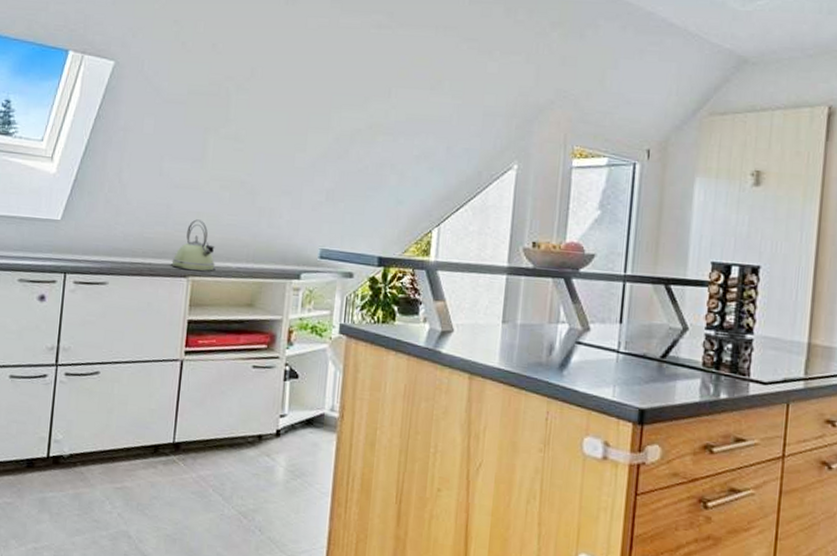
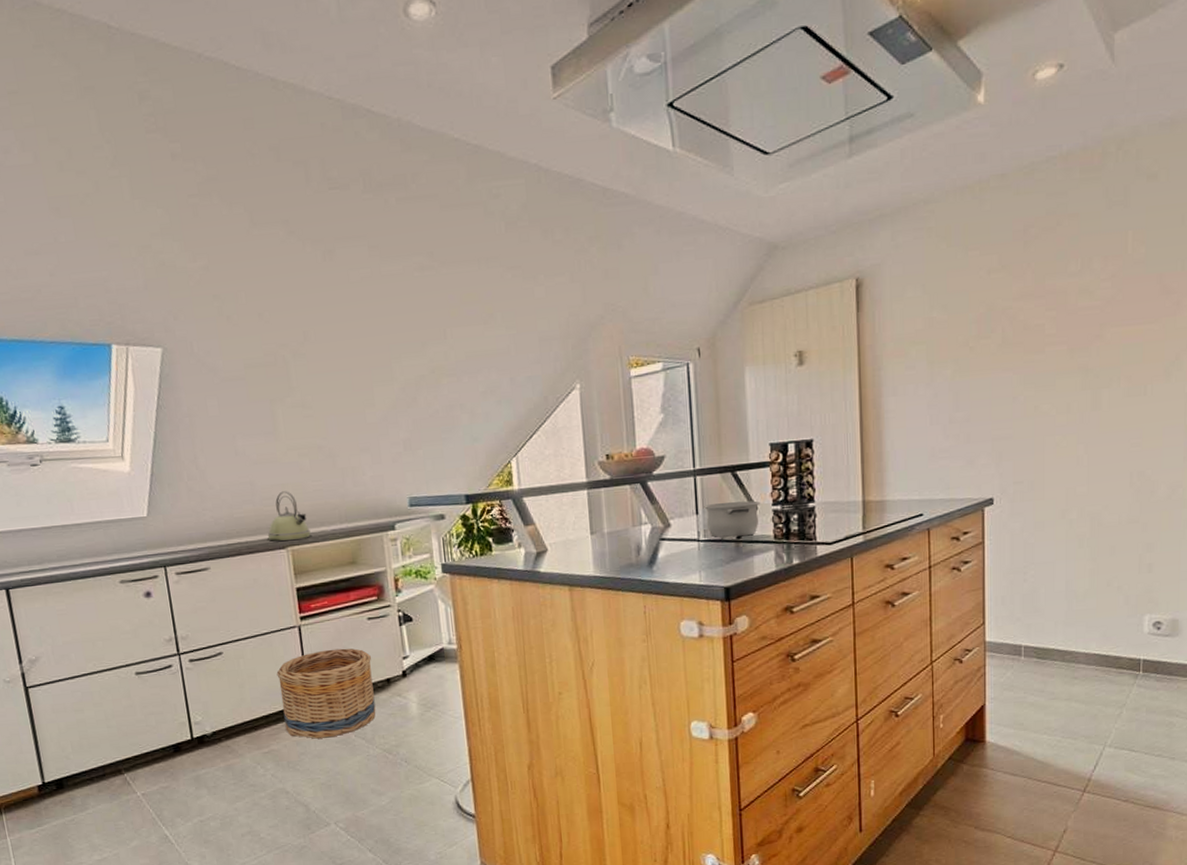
basket: none [143,390,248,487] -> present [276,648,376,739]
cooking pot: none [629,314,692,357] -> present [704,501,760,538]

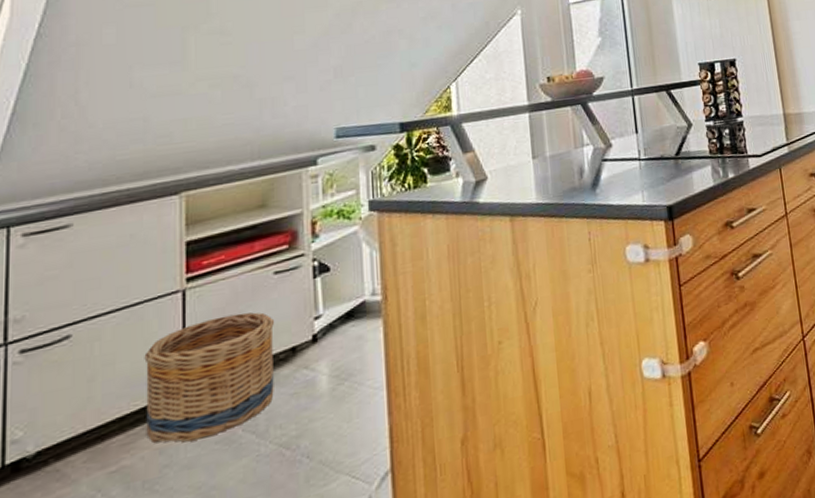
kettle: present [267,491,311,542] -> none [157,126,213,187]
cooking pot: present [704,501,760,538] -> none [643,117,694,156]

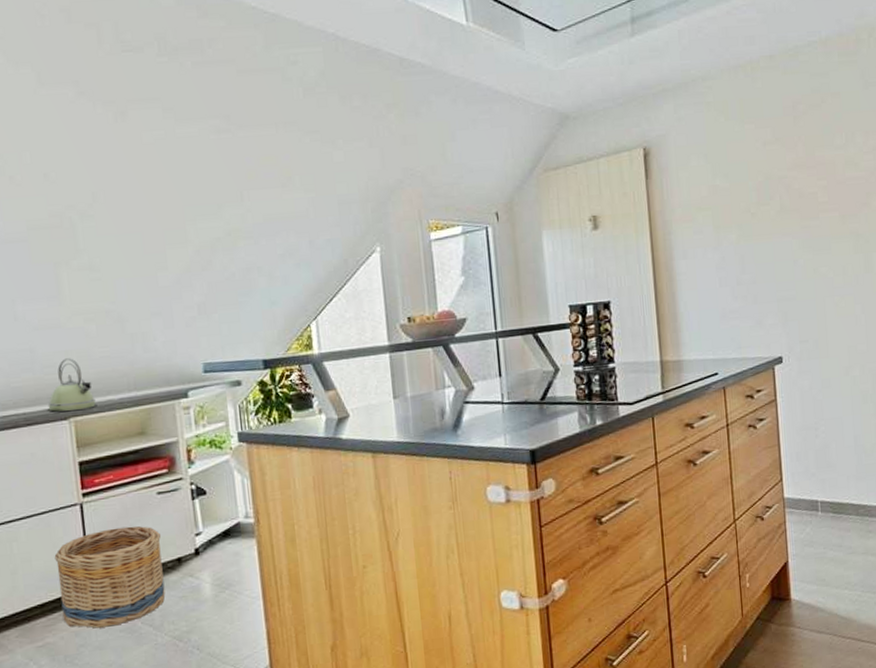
kettle: none [157,126,213,187] -> present [47,358,96,413]

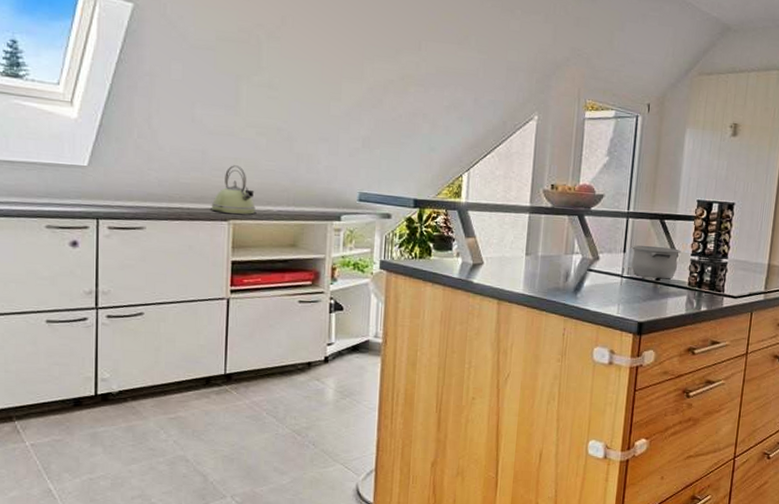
basket: present [54,526,166,629] -> none [196,325,297,412]
cooking pot: none [507,362,562,400] -> present [631,245,681,279]

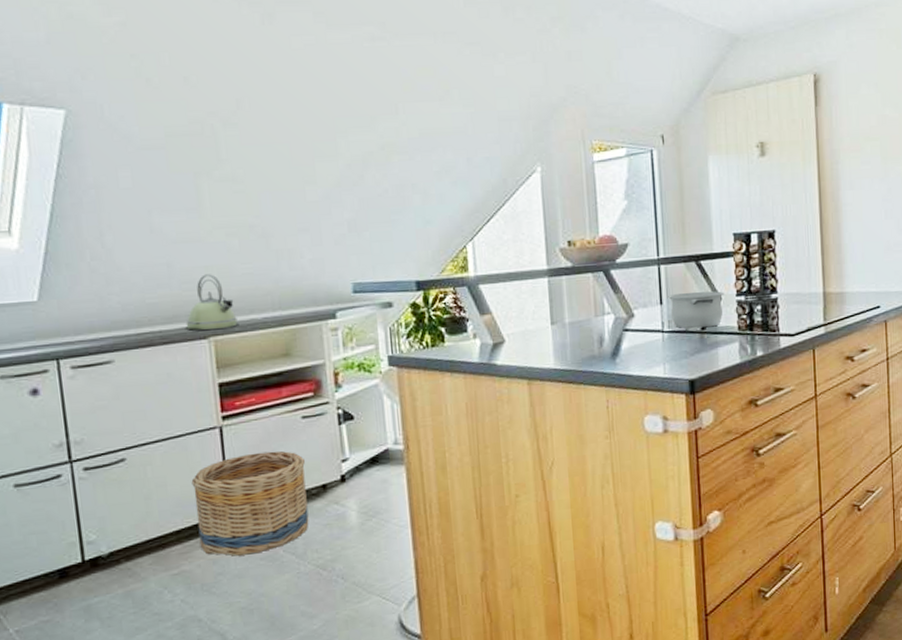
basket: none [196,325,297,412] -> present [191,451,309,556]

